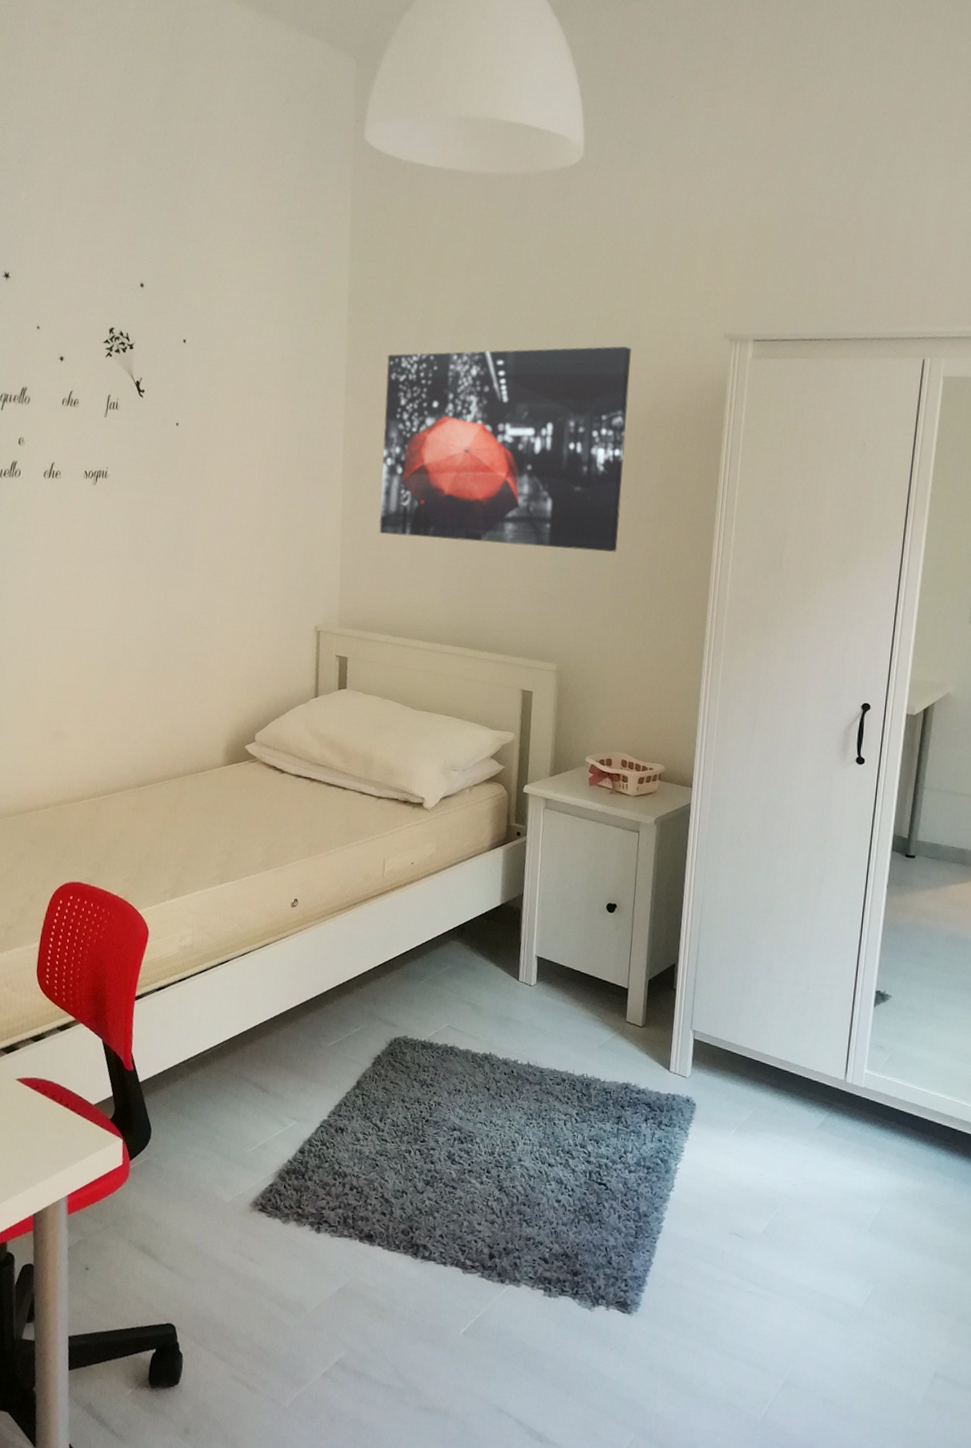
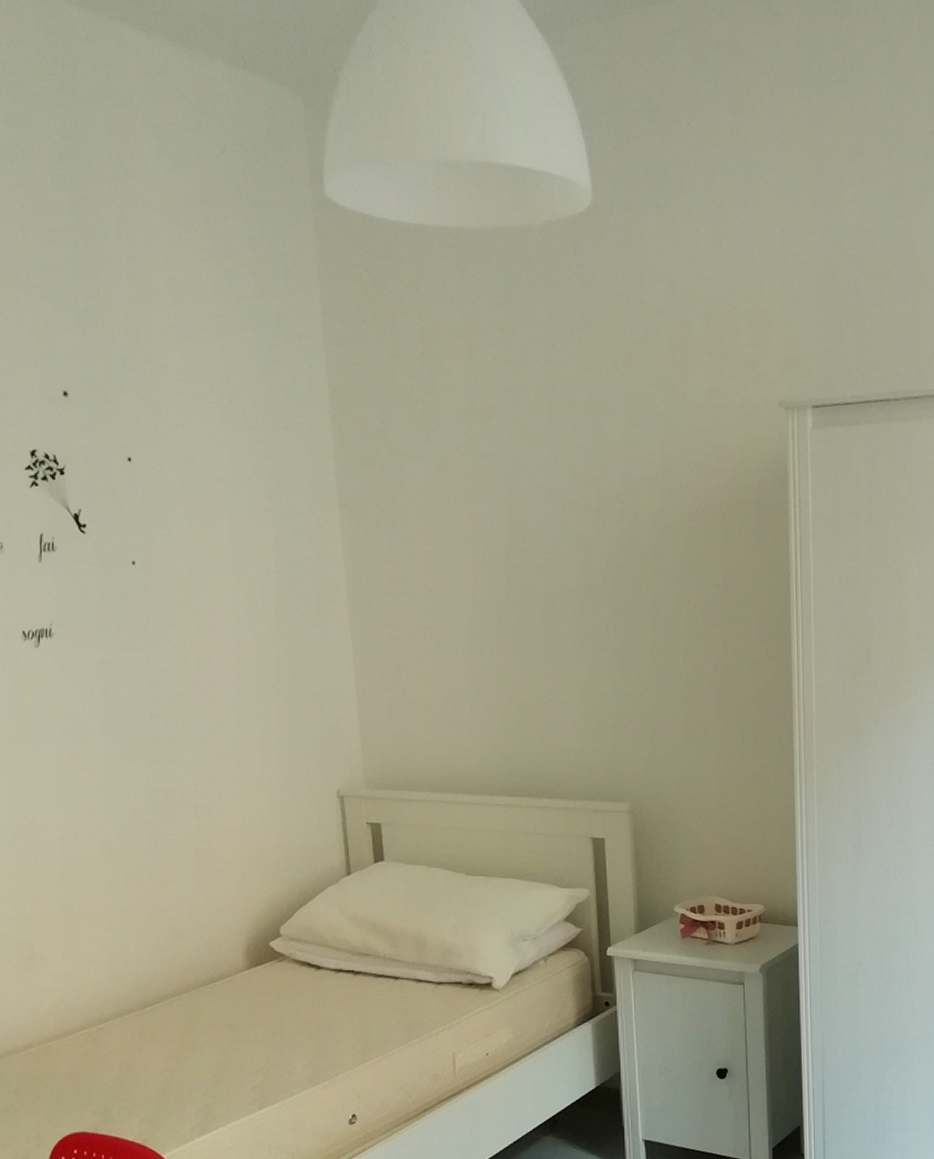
wall art: present [379,346,632,552] -> none [384,424,684,673]

